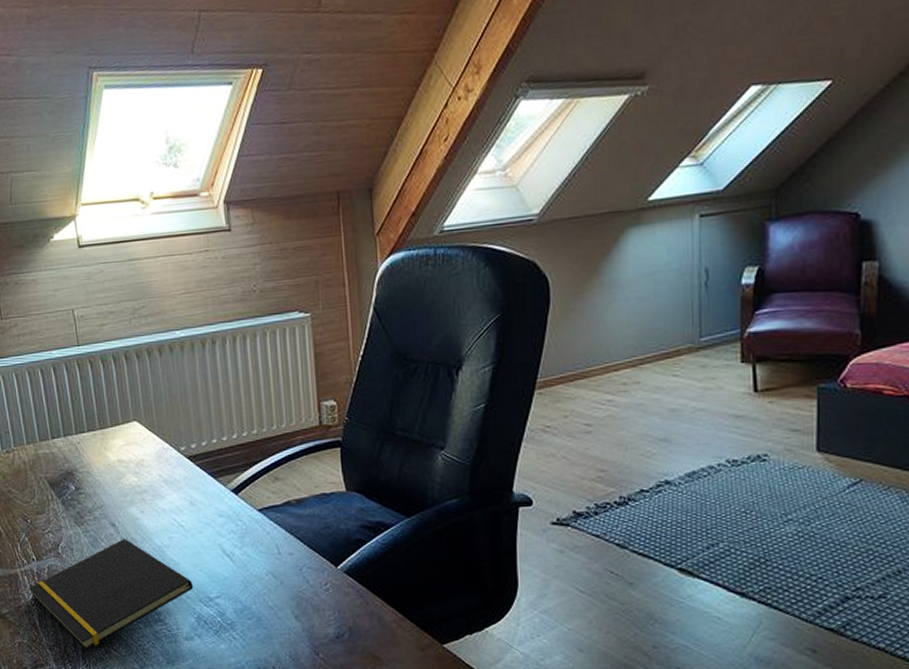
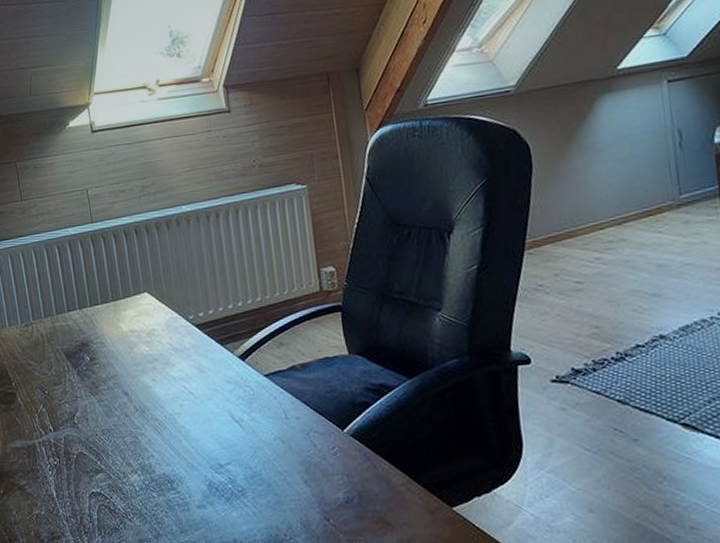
notepad: present [29,539,193,650] -> none [46,407,204,521]

